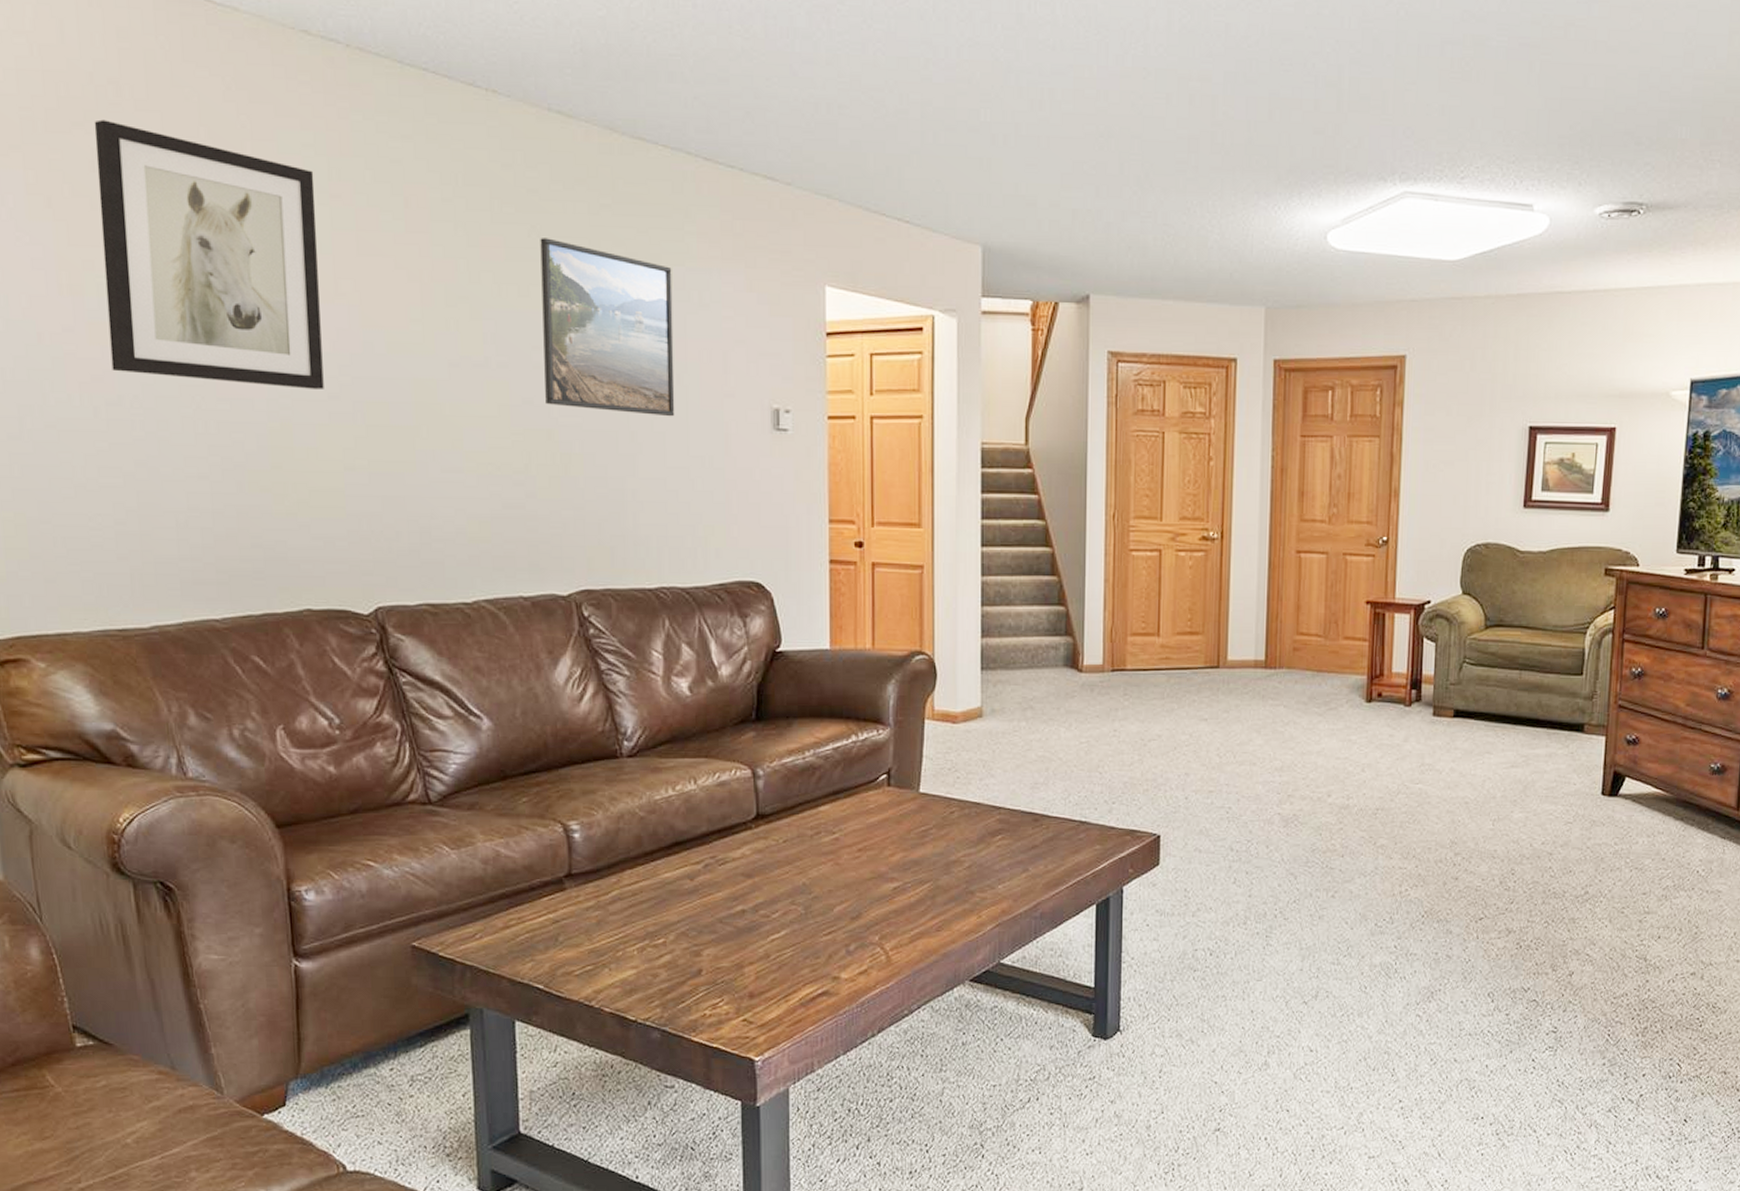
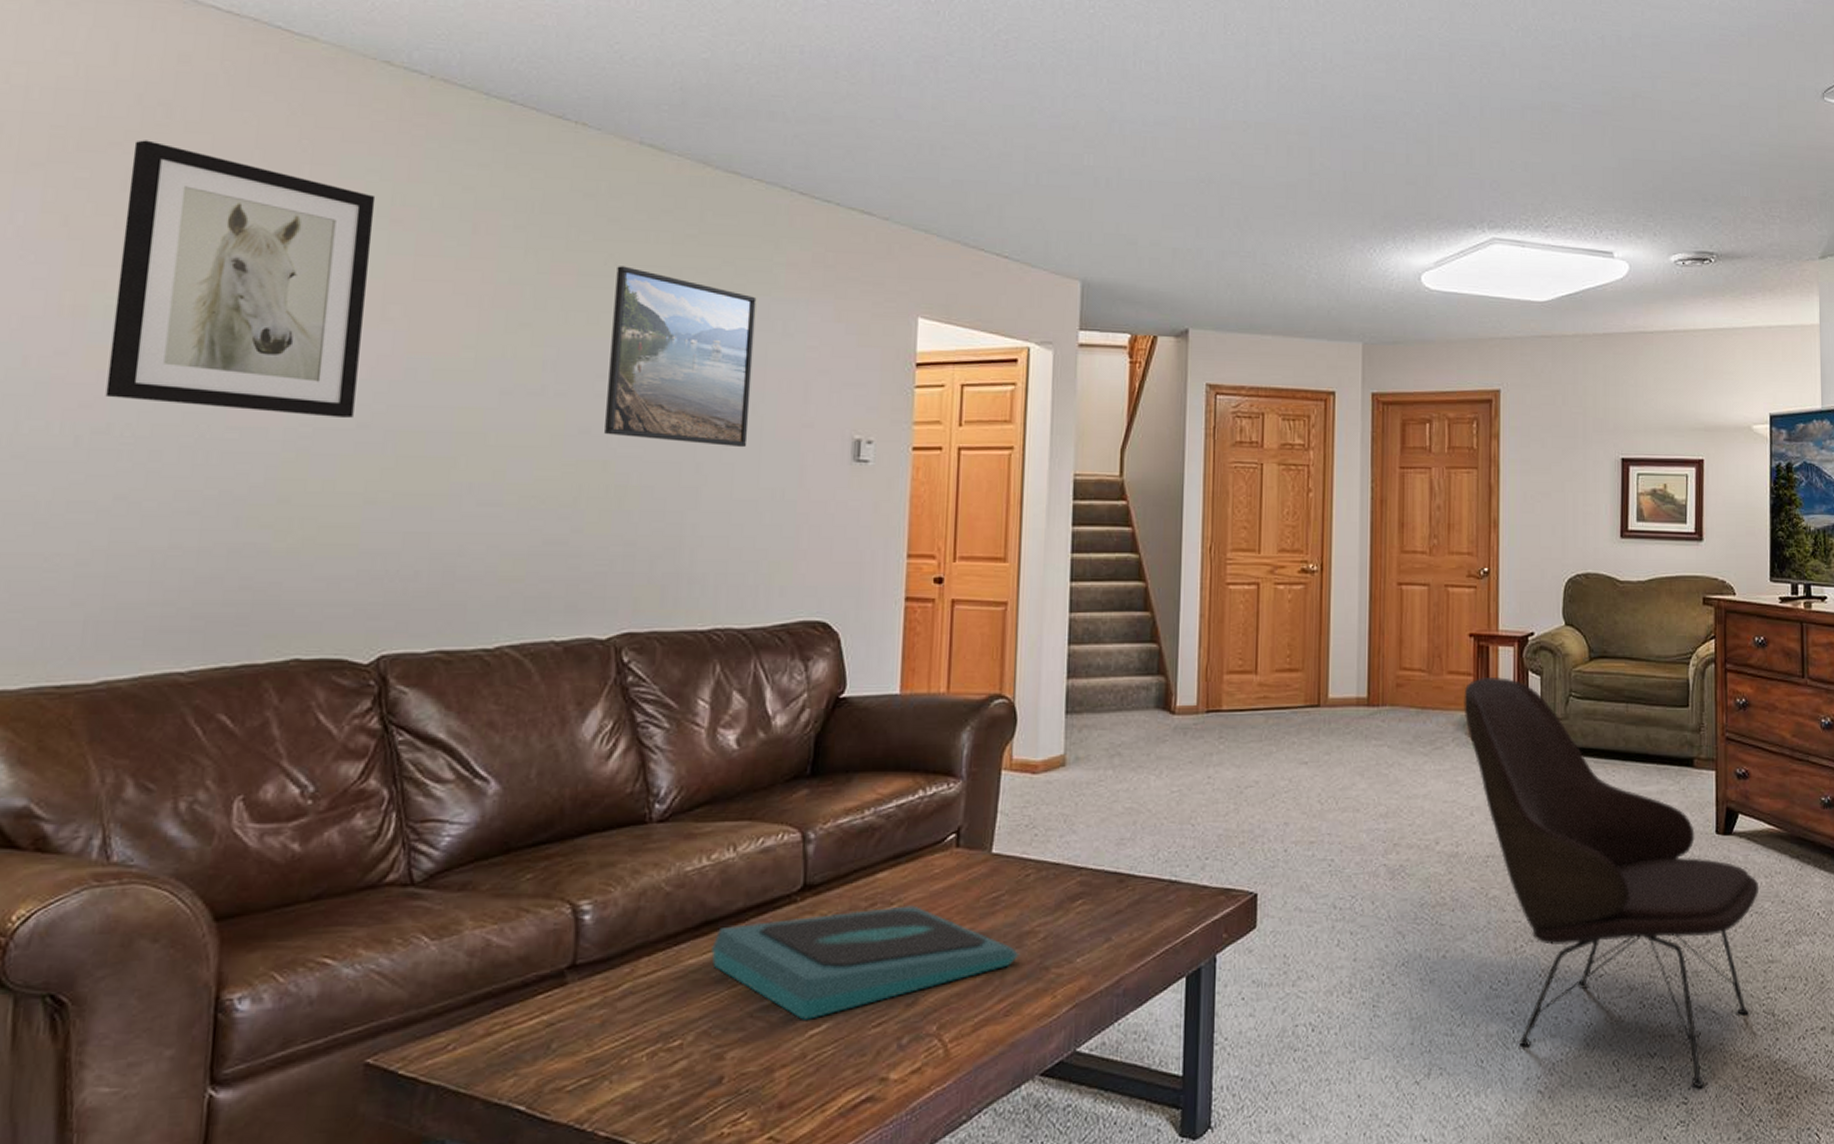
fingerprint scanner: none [683,835,948,927] -> present [711,905,1020,1020]
lounge chair: none [1358,642,1642,1019] -> present [1464,676,1760,1087]

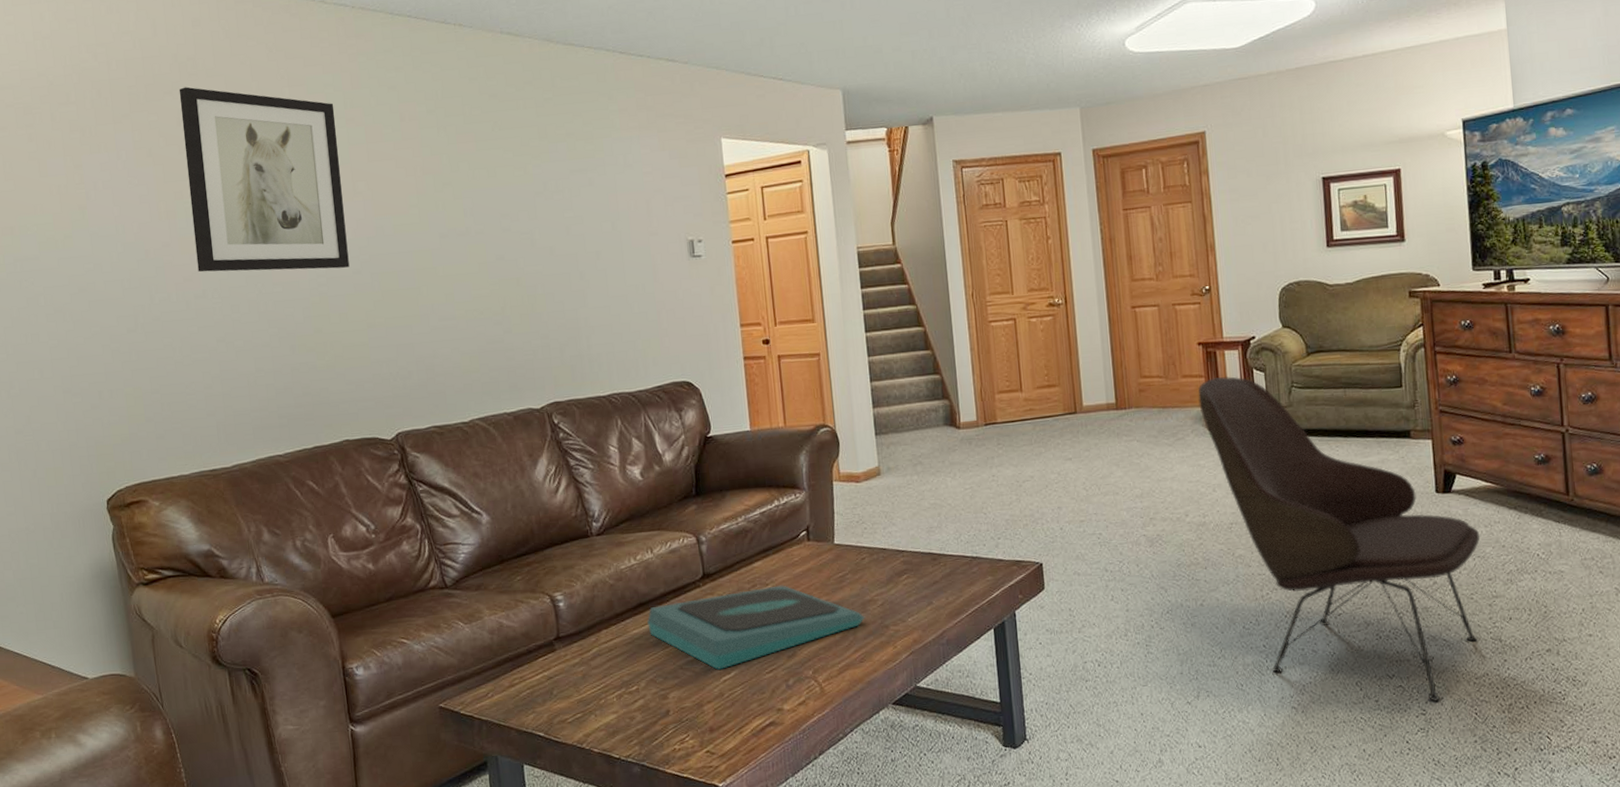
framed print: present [605,266,757,448] -> none [501,129,613,259]

